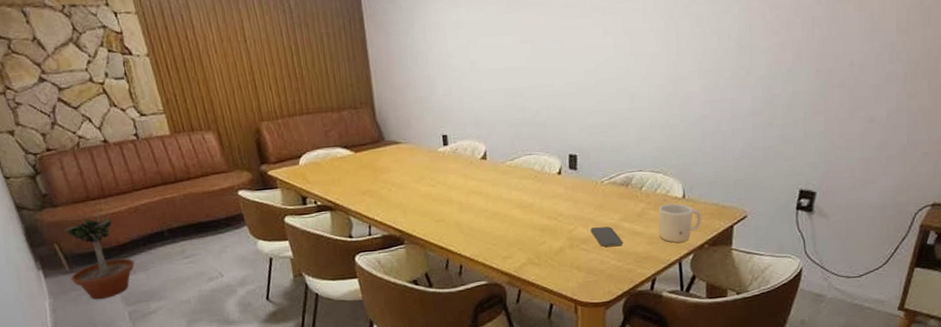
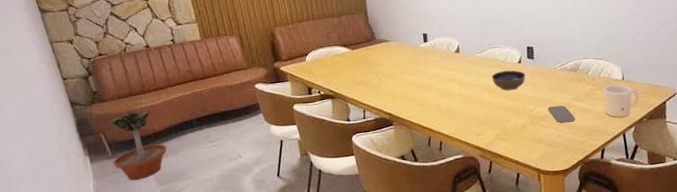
bowl: none [524,182,566,208] -> present [491,70,526,91]

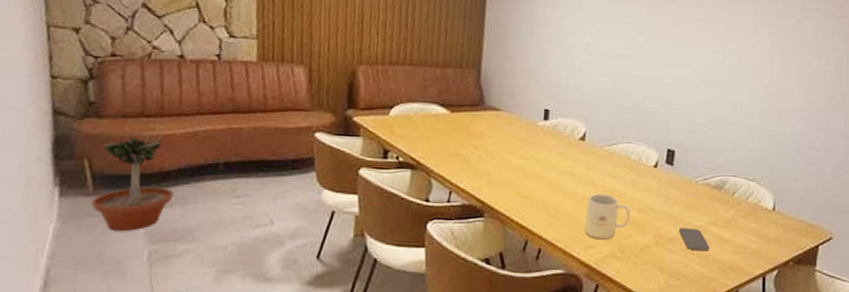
mug: none [471,91,508,127] -> present [585,193,631,240]
bowl: present [491,70,526,91] -> none [618,173,660,200]
mug: present [602,84,639,118] -> none [746,214,789,256]

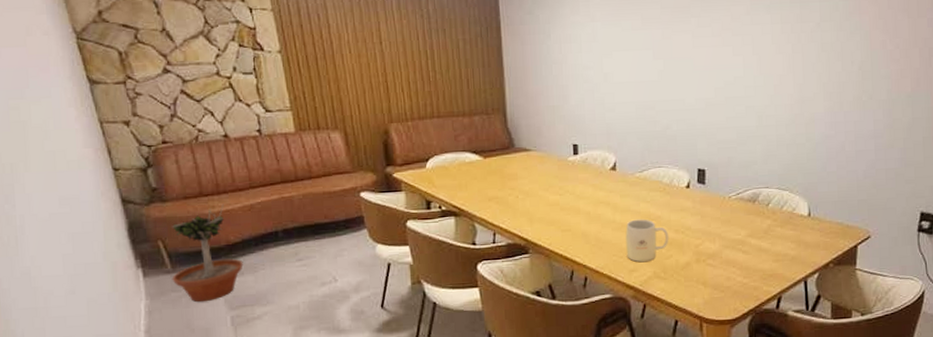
smartphone: present [678,228,710,250] -> none [717,242,750,262]

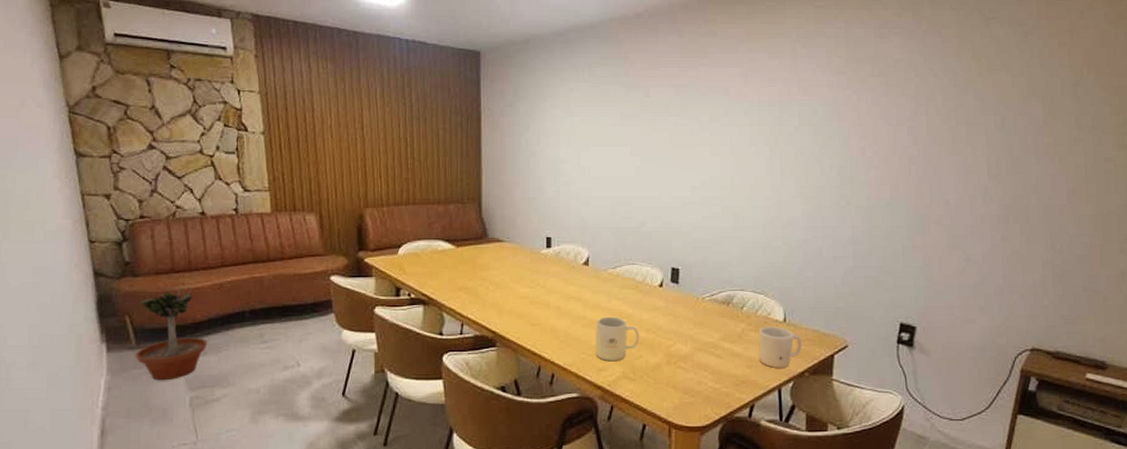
mug: none [784,221,826,261] -> present [758,326,802,368]

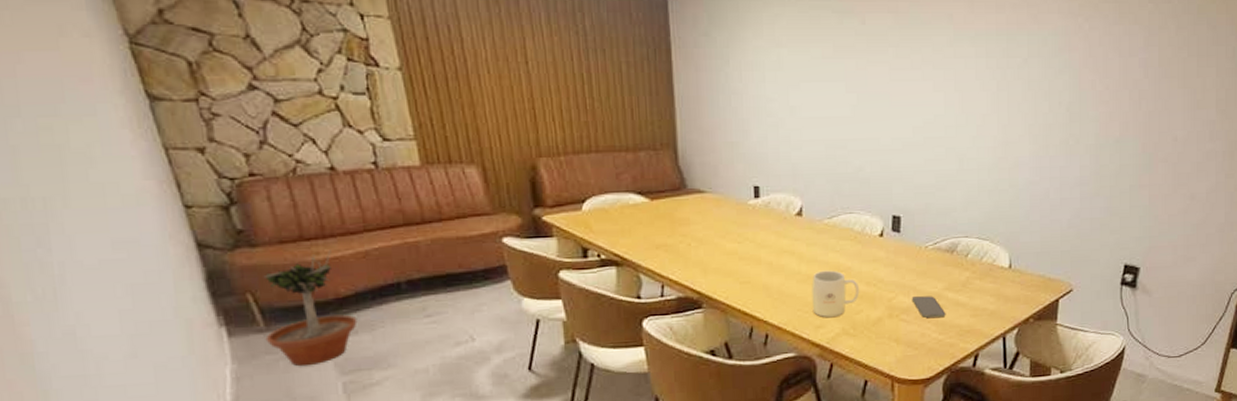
smartphone: none [689,345,722,366] -> present [911,296,946,318]
mug: present [758,326,802,368] -> none [983,273,1027,316]

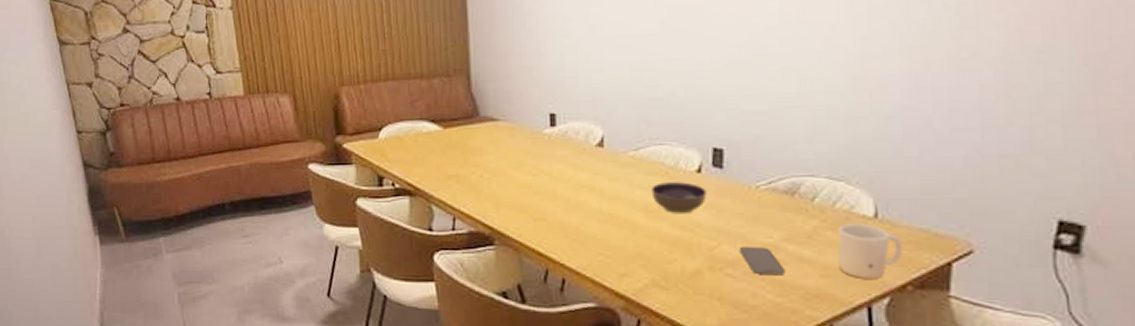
potted tree: present [263,249,358,366] -> none [125,171,191,274]
mug: present [812,270,860,318] -> none [615,210,673,266]
bowl: none [842,245,887,272] -> present [651,182,707,214]
mug: none [983,273,1027,316] -> present [837,224,902,279]

